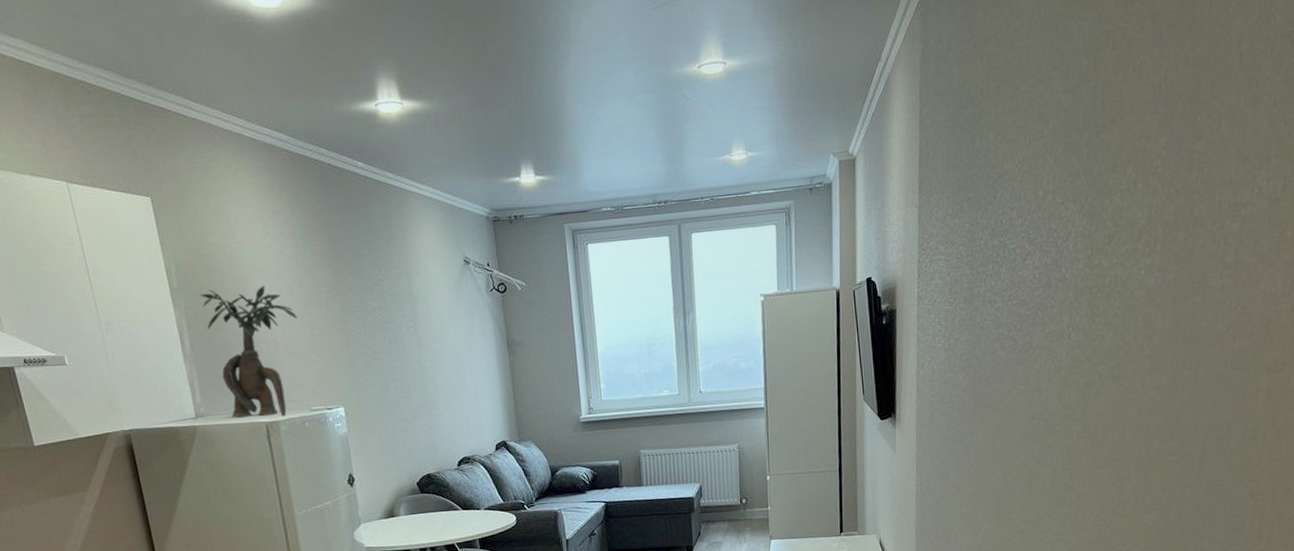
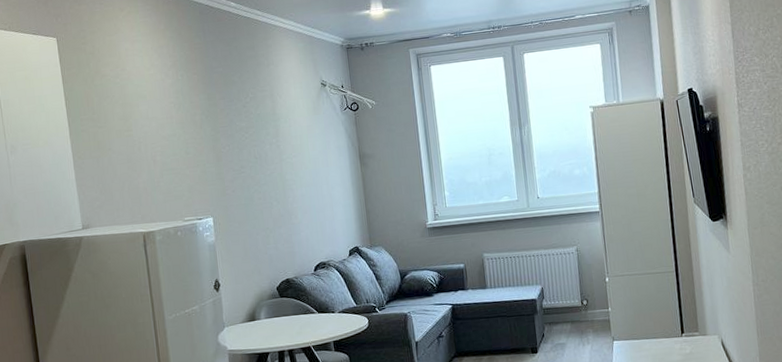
decorative plant: present [199,285,297,418] -> none [92,110,175,229]

